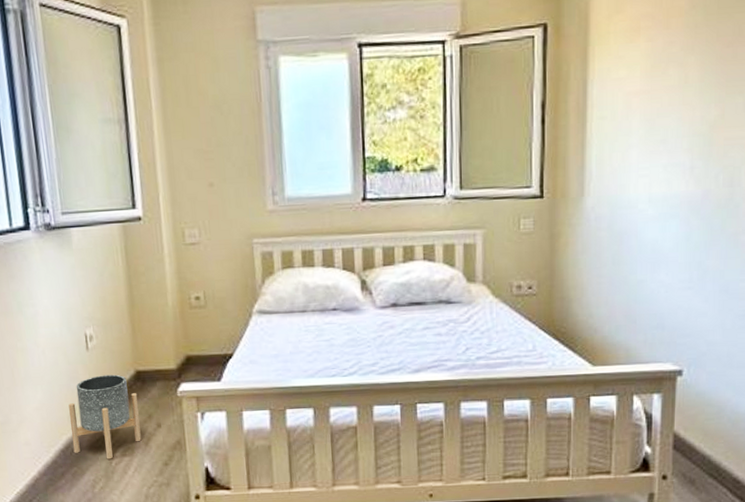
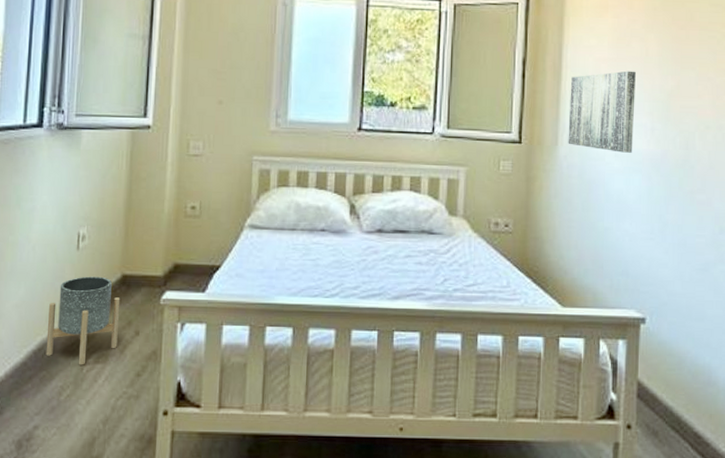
wall art: none [595,102,673,198] -> present [568,71,636,153]

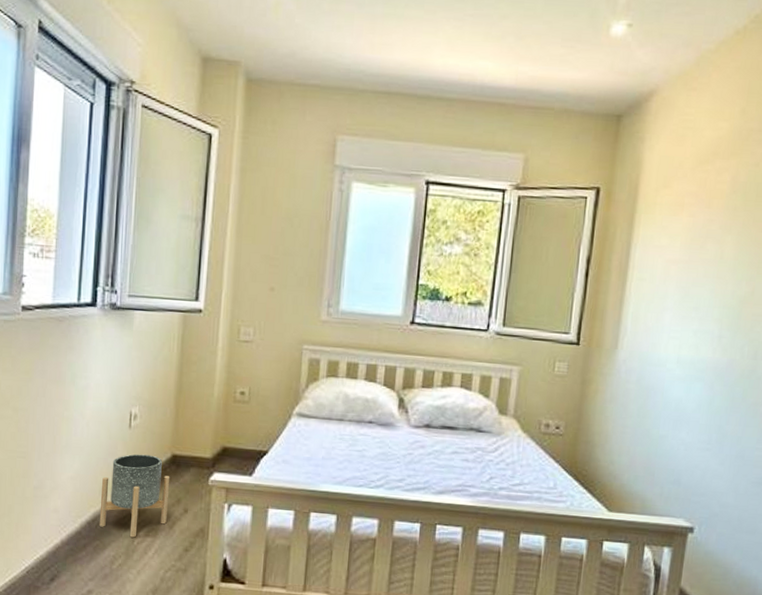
wall art: present [568,71,636,153] -> none [628,274,708,360]

